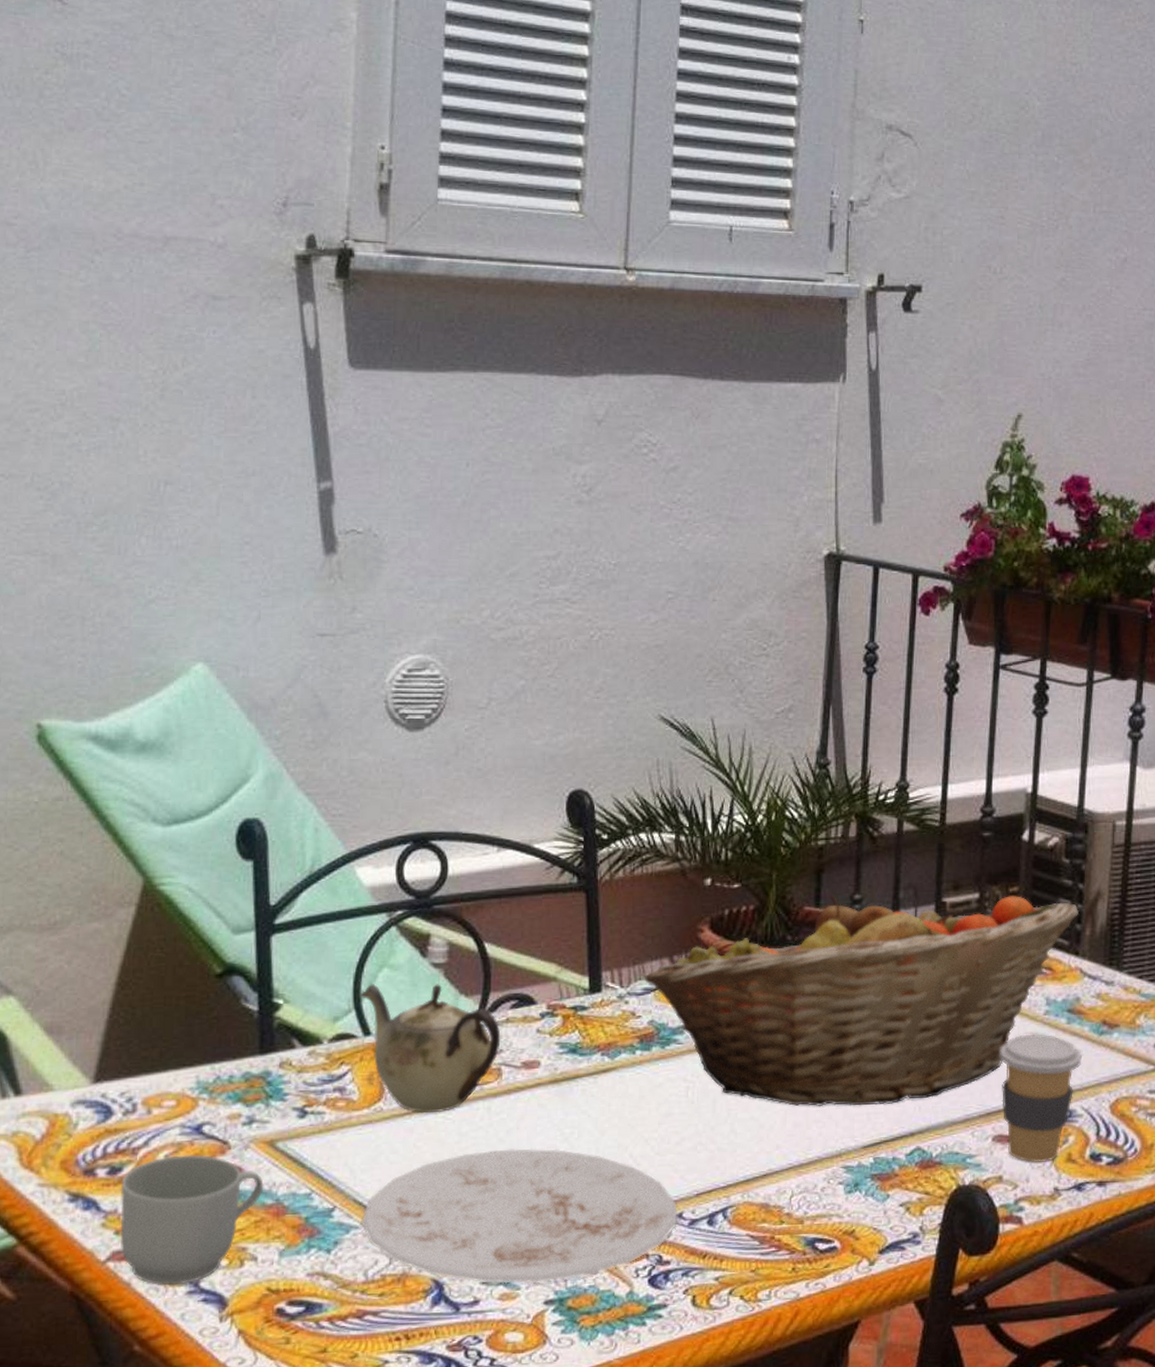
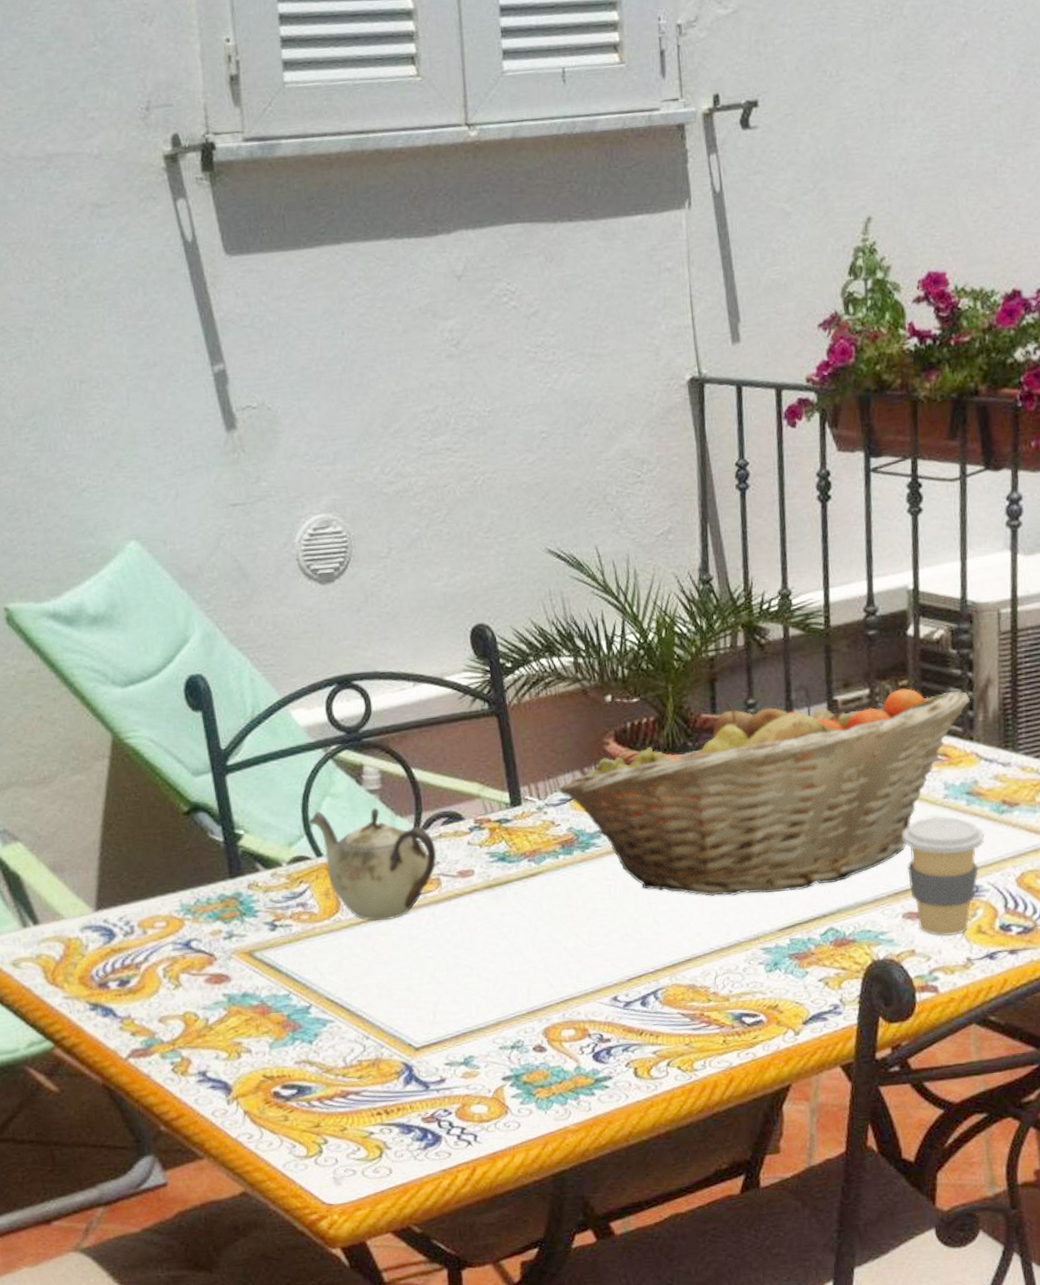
mug: present [120,1155,264,1286] -> none [130,966,249,1077]
plate: present [362,1148,676,1284] -> none [335,946,612,1064]

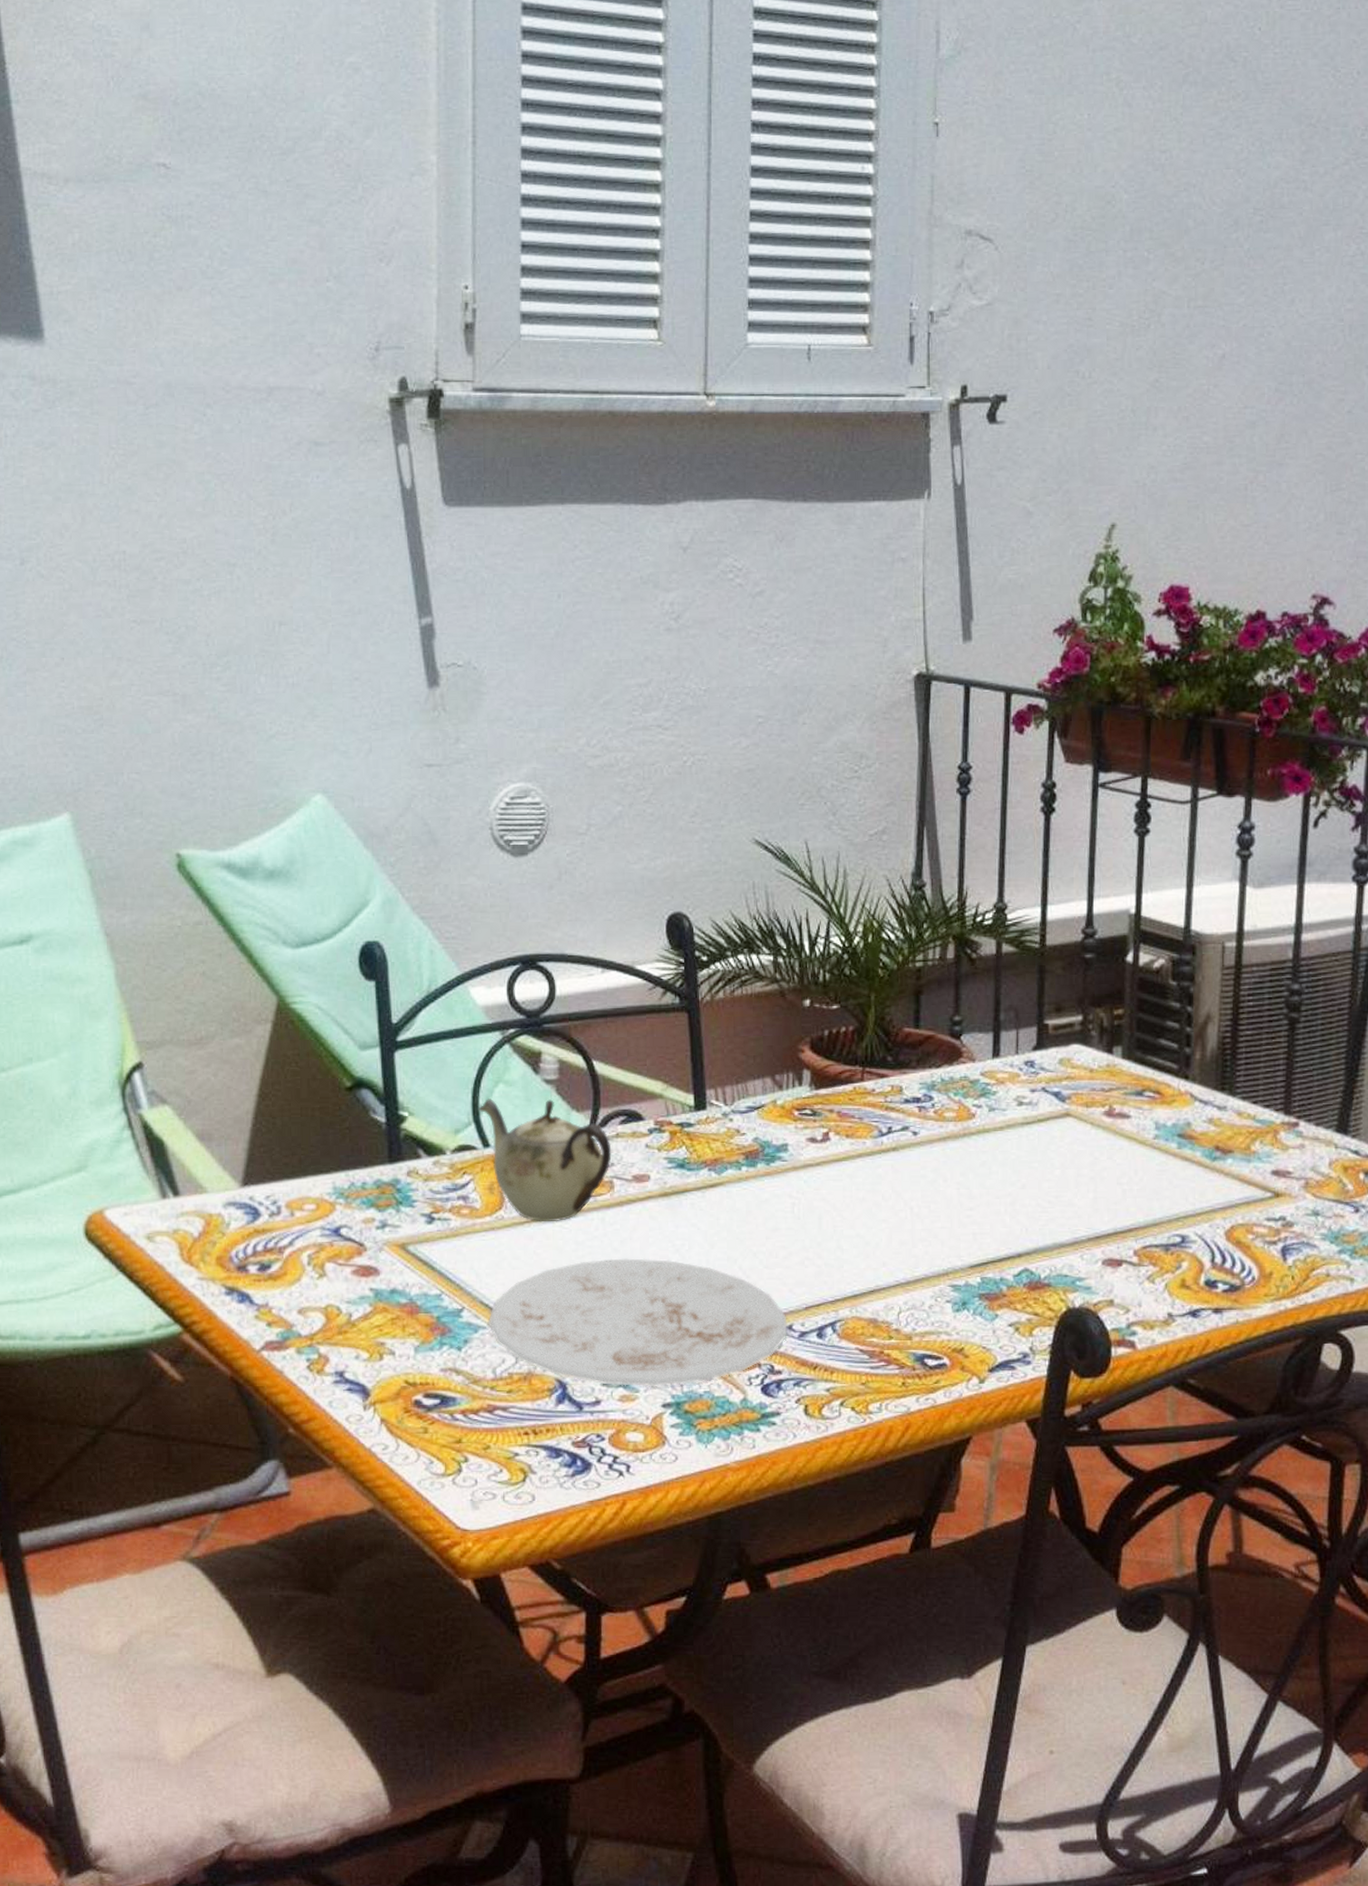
plate: none [335,946,612,1064] -> present [489,1258,786,1387]
fruit basket: present [559,688,970,896] -> none [748,1016,1187,1226]
coffee cup: present [902,816,985,936] -> none [1108,1158,1194,1288]

